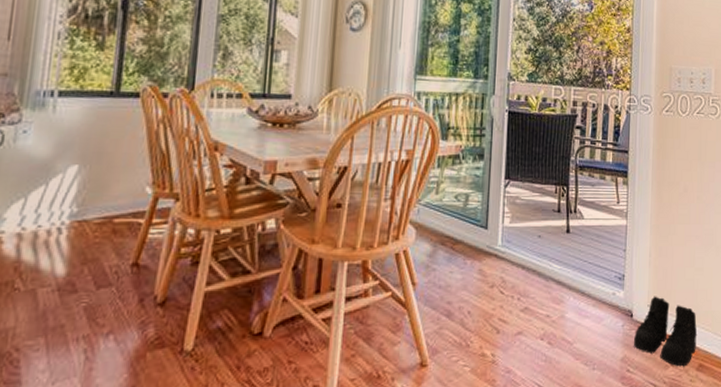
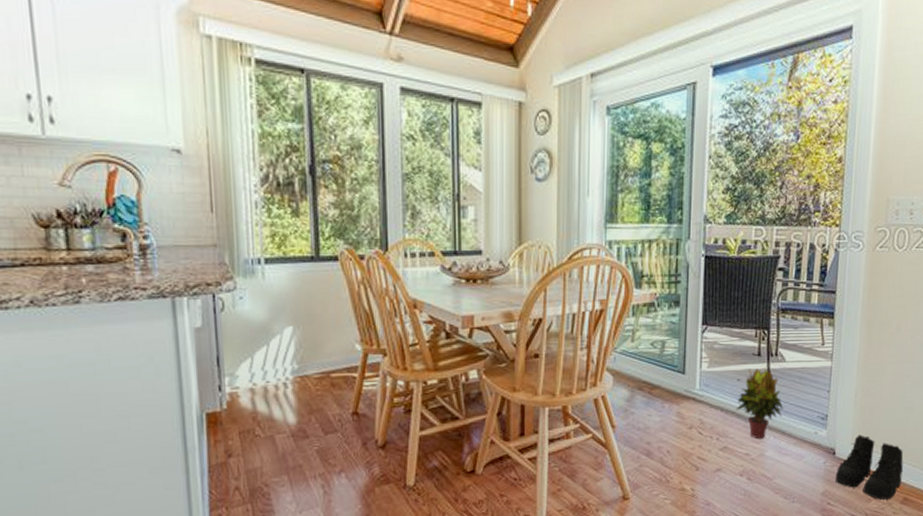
potted plant: none [536,225,583,300] -> present [735,368,784,440]

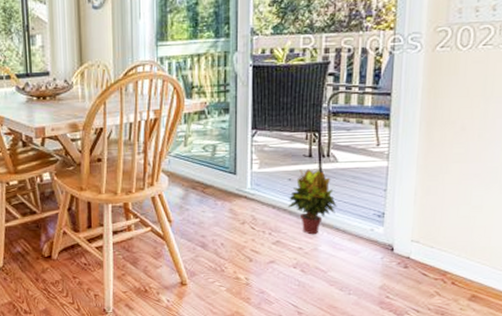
boots: present [835,434,904,500] -> none [393,232,471,297]

